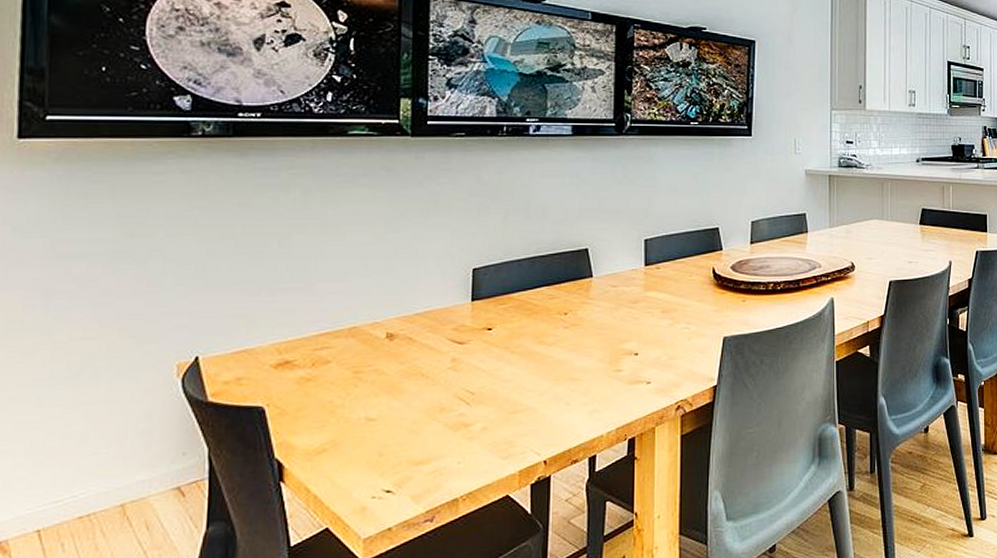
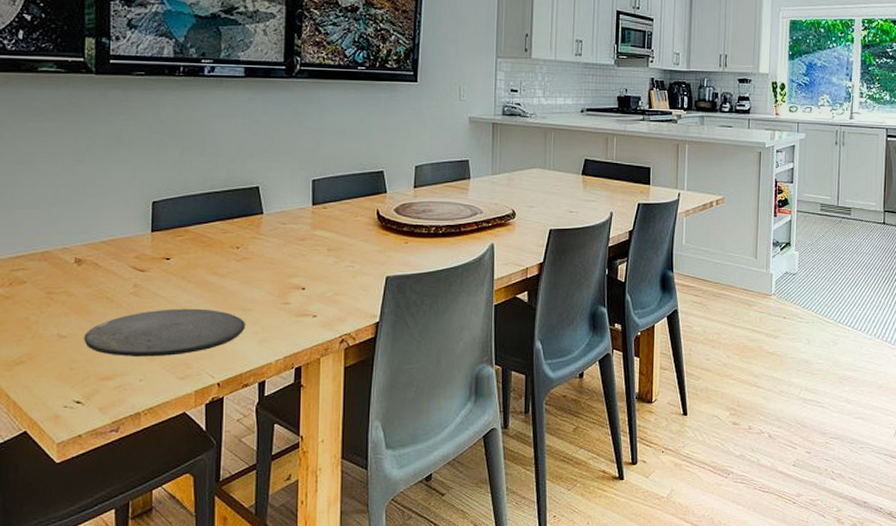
plate: none [395,381,574,438] -> present [84,308,245,358]

